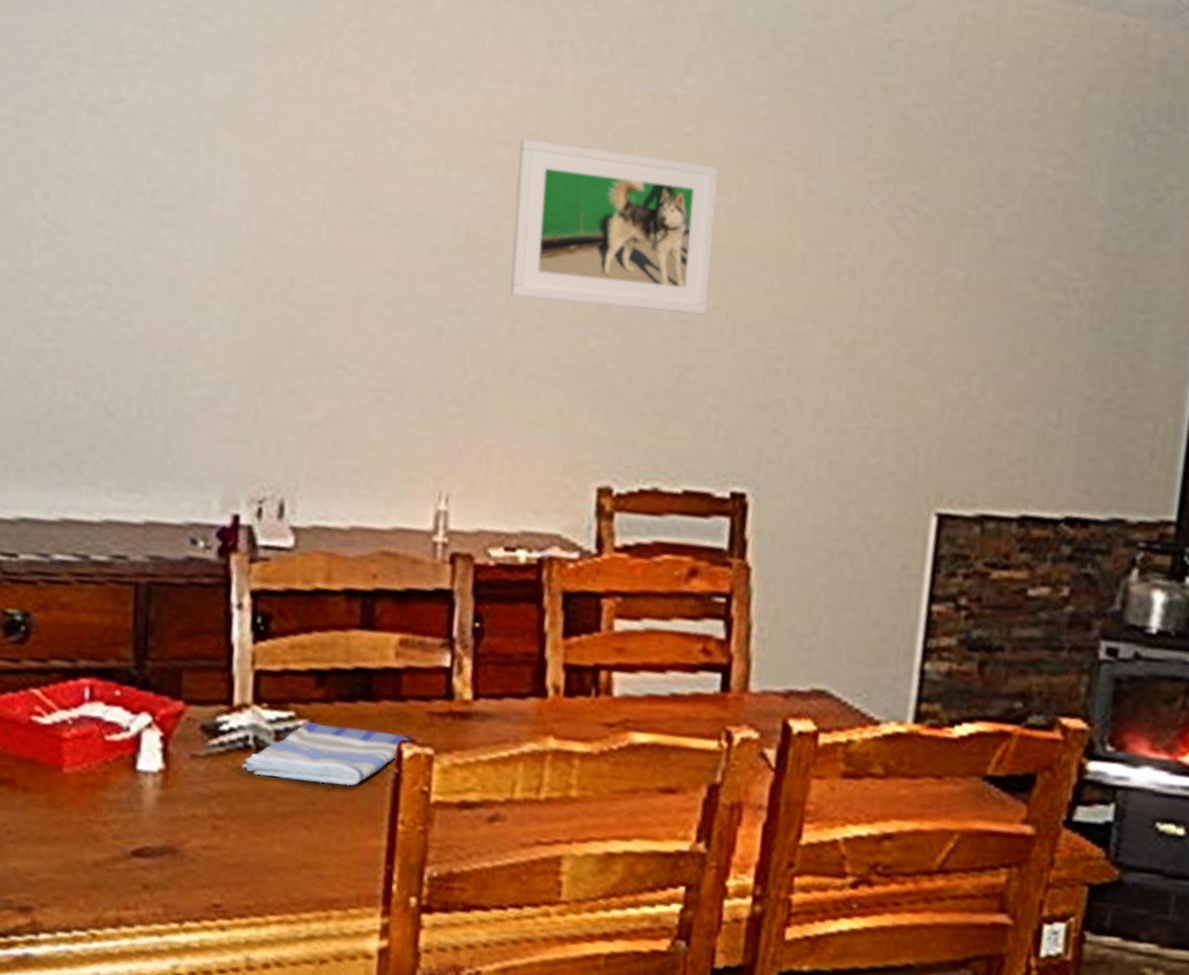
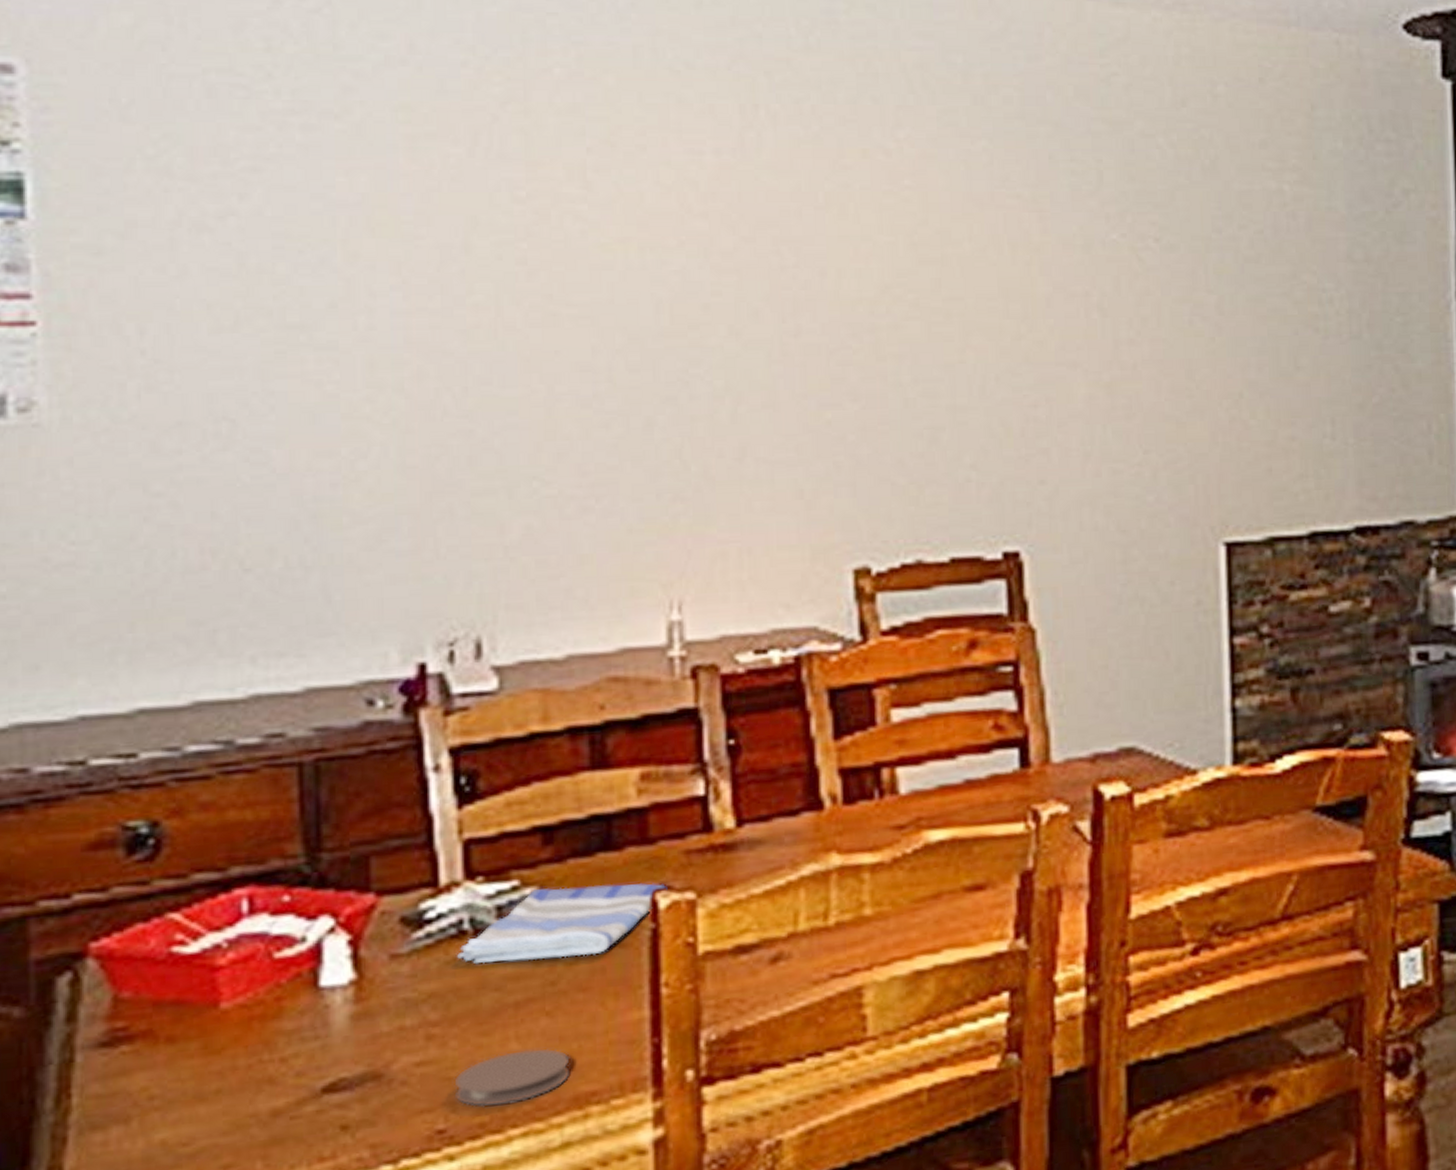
coaster: none [230,852,321,896] -> present [454,1048,571,1108]
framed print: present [509,138,719,315] -> none [720,208,952,376]

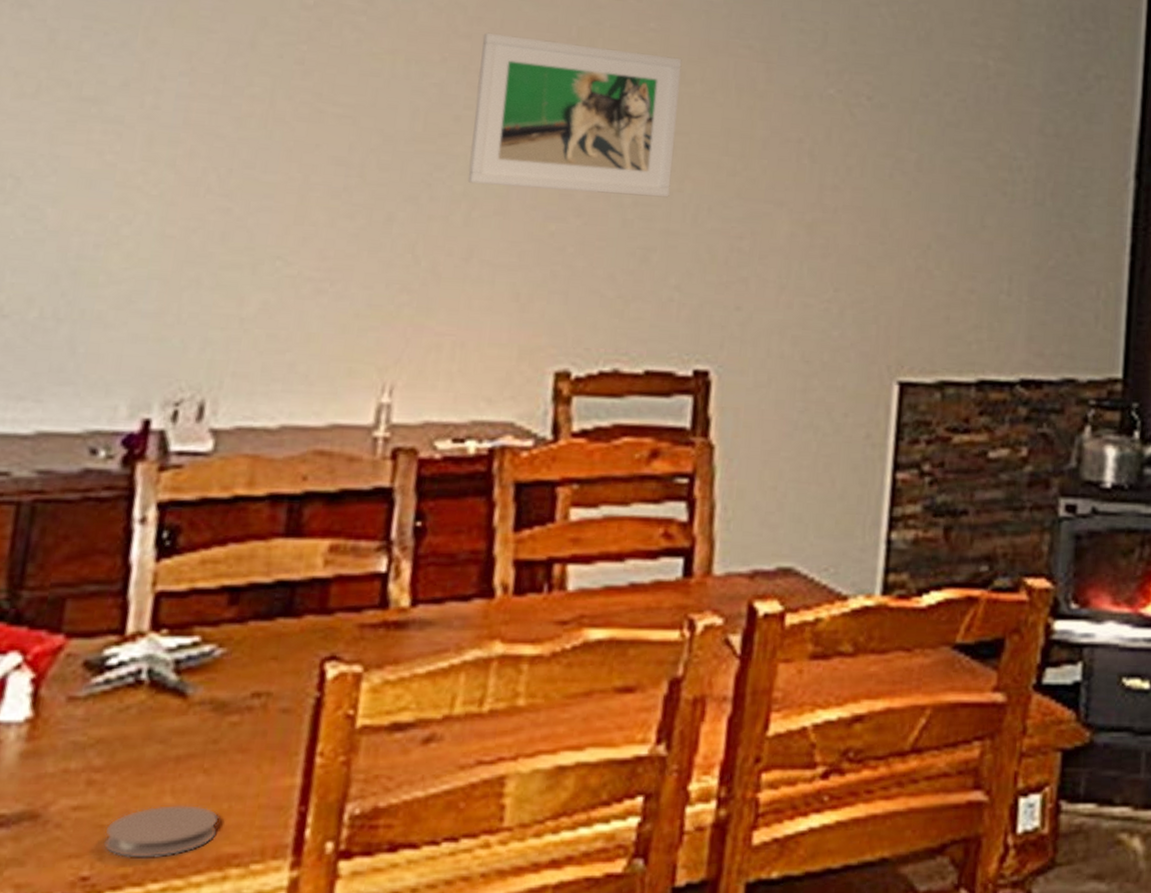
dish towel: present [457,883,668,965] -> none [130,646,338,718]
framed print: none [720,208,952,376] -> present [467,32,682,198]

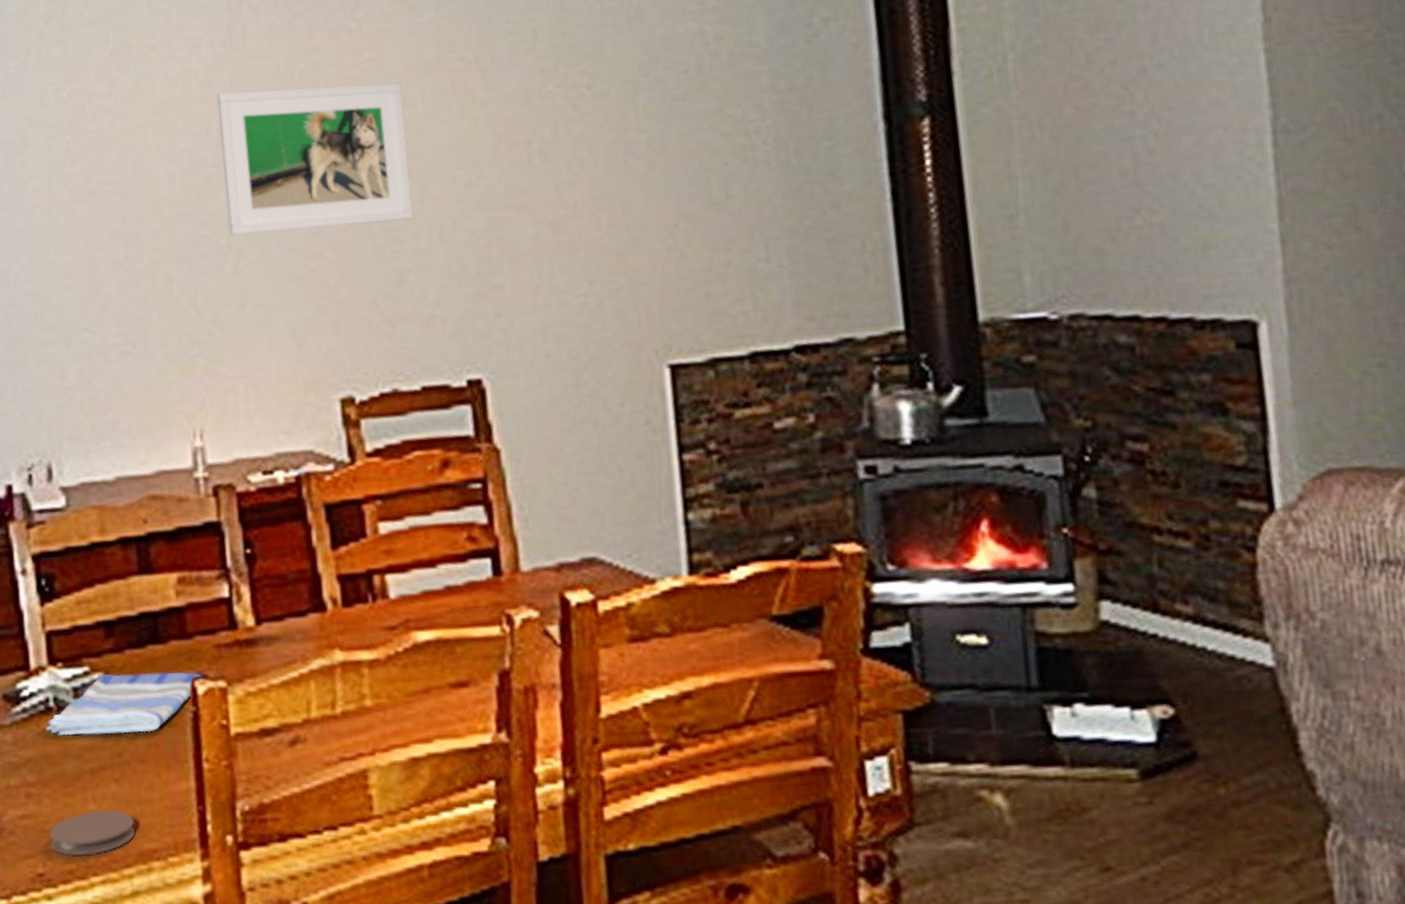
dish towel: none [130,646,338,718] -> present [46,672,204,736]

